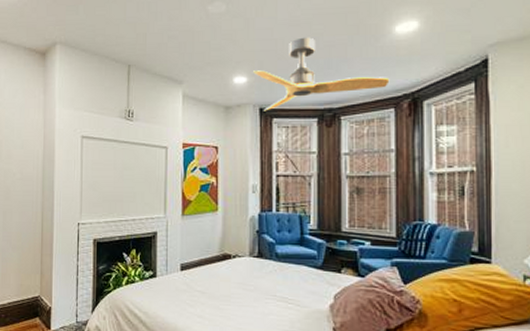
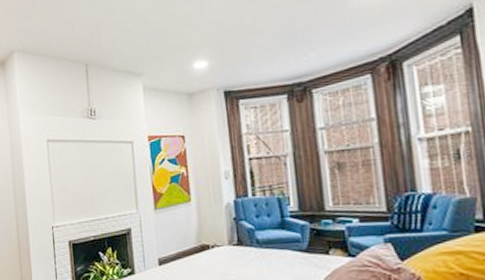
ceiling fan: present [253,37,390,111] -> none [213,11,363,94]

